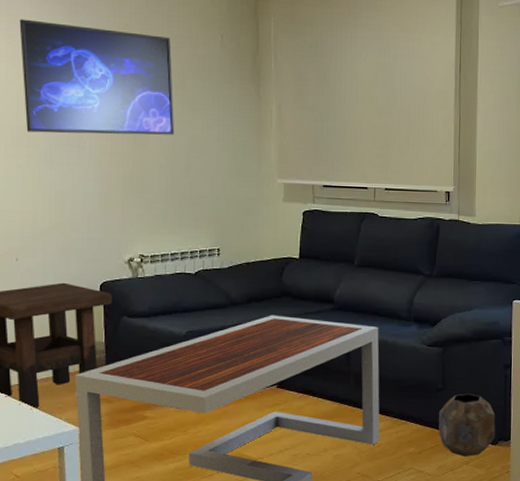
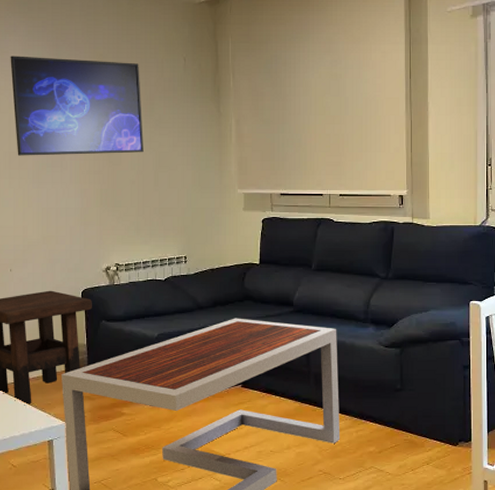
planter: present [439,393,496,457] -> none [398,393,455,457]

